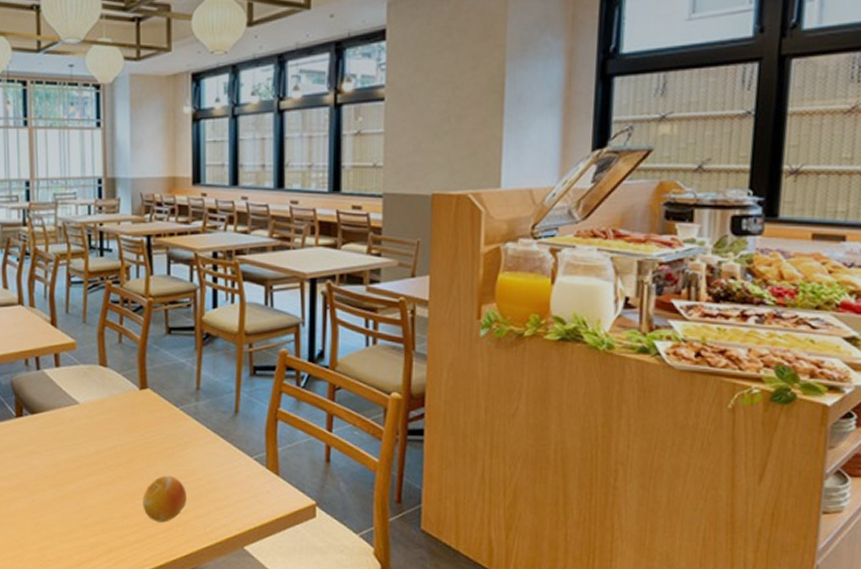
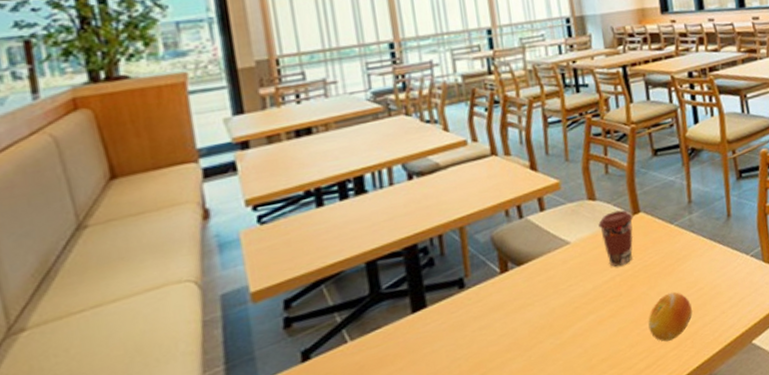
coffee cup: none [107,381,141,436] -> present [598,209,634,267]

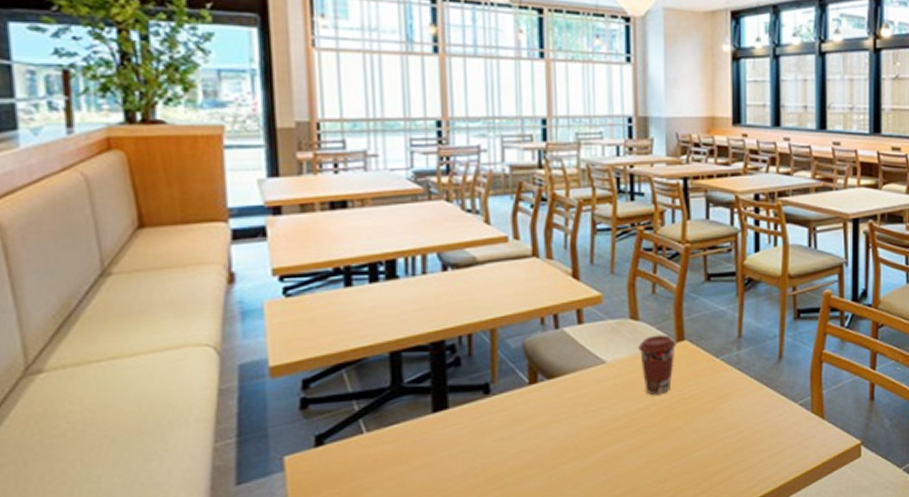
fruit: present [648,292,693,342] -> none [680,431,728,483]

